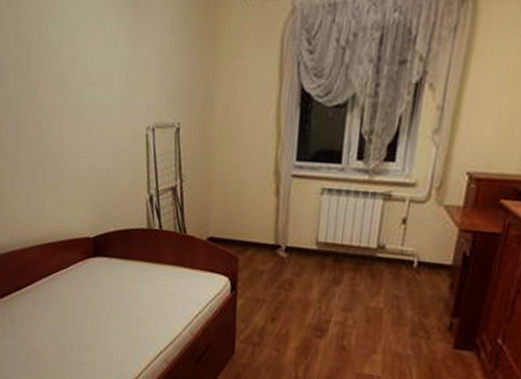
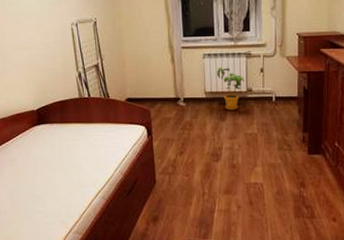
house plant: none [337,209,376,272] -> present [217,67,245,110]

